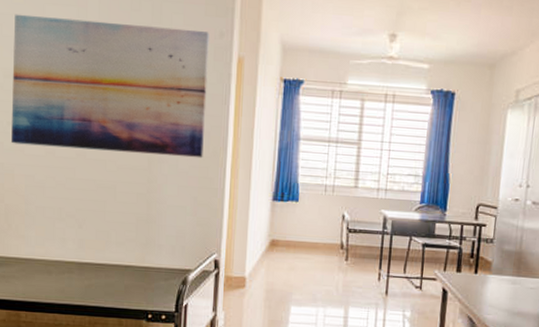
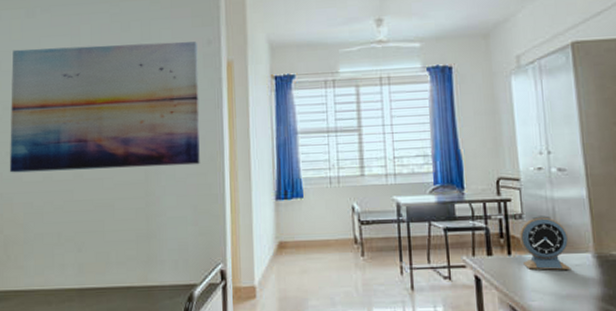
alarm clock: none [486,242,530,291] -> present [518,215,571,270]

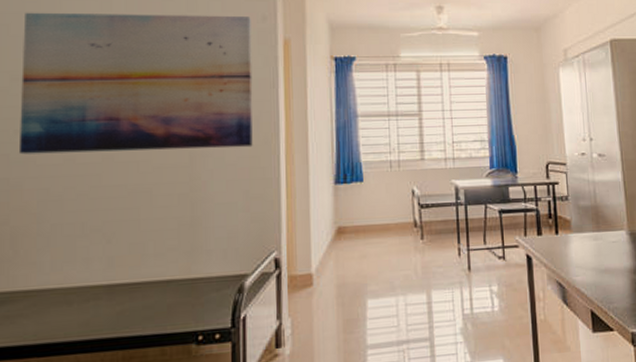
alarm clock: present [518,215,571,270] -> none [565,197,609,247]

